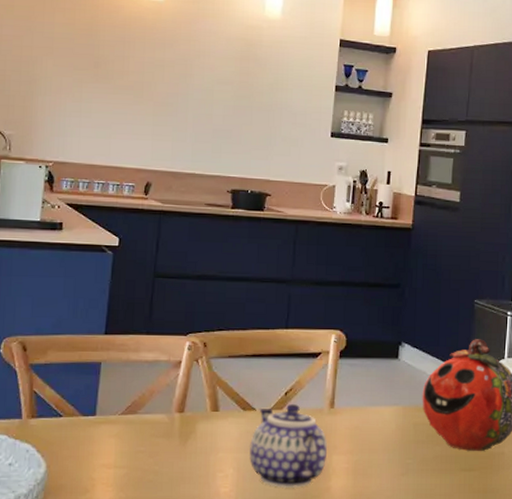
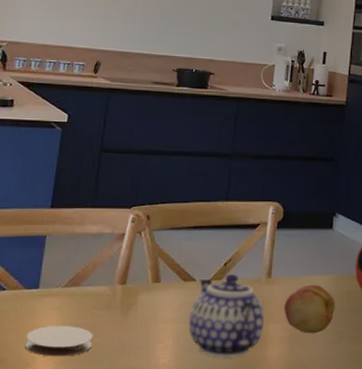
coaster: none [84,452,152,484] -> present [25,325,93,357]
fruit: none [348,415,402,466] -> present [284,284,335,334]

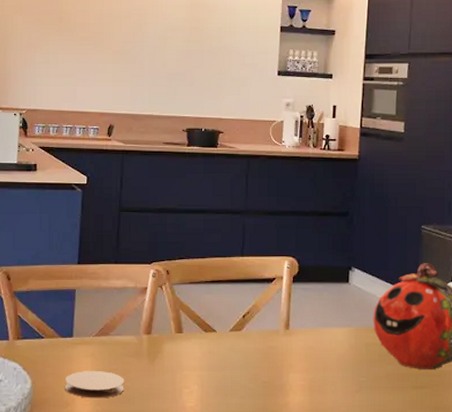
teapot: present [188,274,265,357] -> none [211,326,285,403]
fruit: present [284,284,335,334] -> none [303,336,354,383]

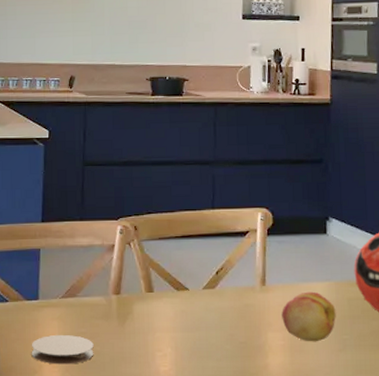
fruit: none [303,336,354,383] -> present [282,291,336,342]

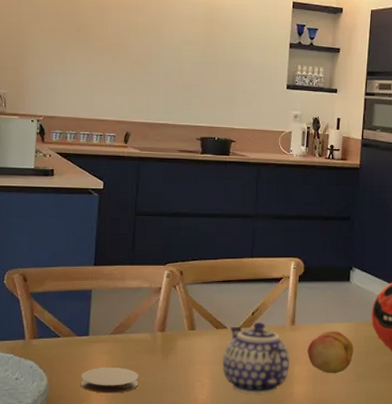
teapot: none [185,283,263,366] -> present [222,323,290,394]

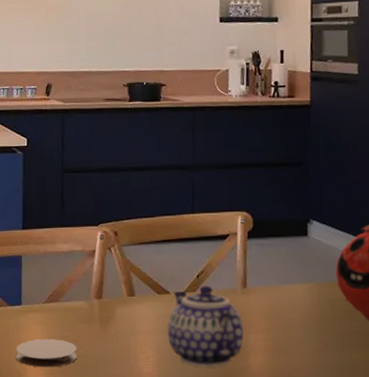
fruit: present [307,331,354,374] -> none [263,293,318,343]

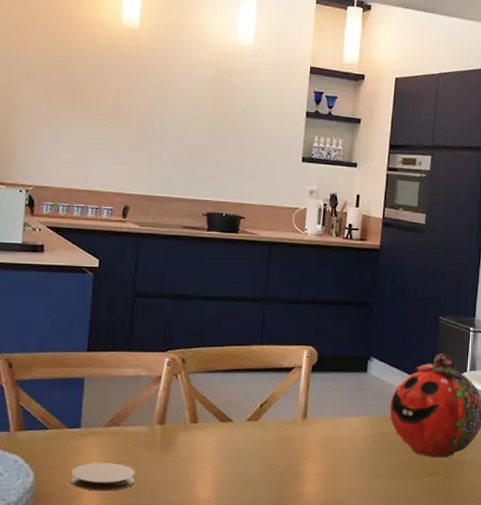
teapot: present [167,286,244,367] -> none [226,416,301,493]

